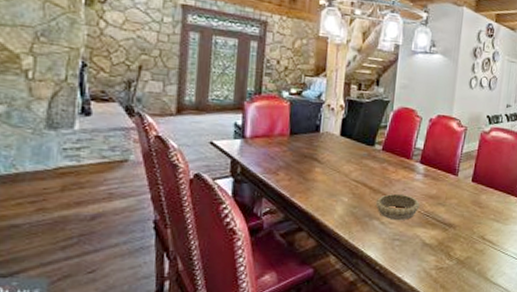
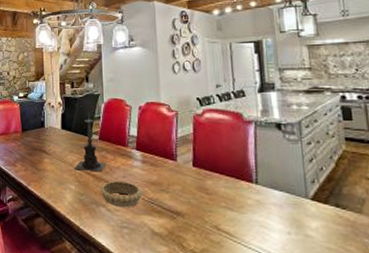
candle holder: none [349,120,387,184] -> present [74,113,106,172]

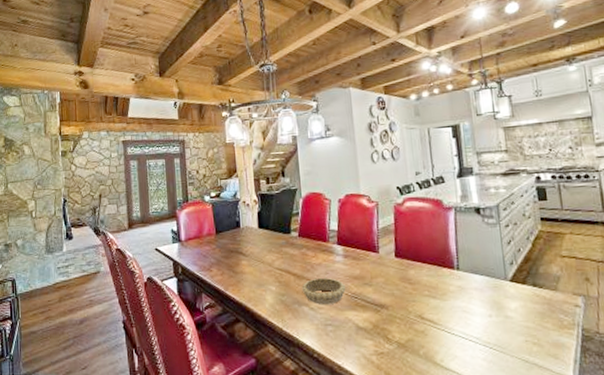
candle holder: present [74,113,106,172] -> none [273,209,307,271]

